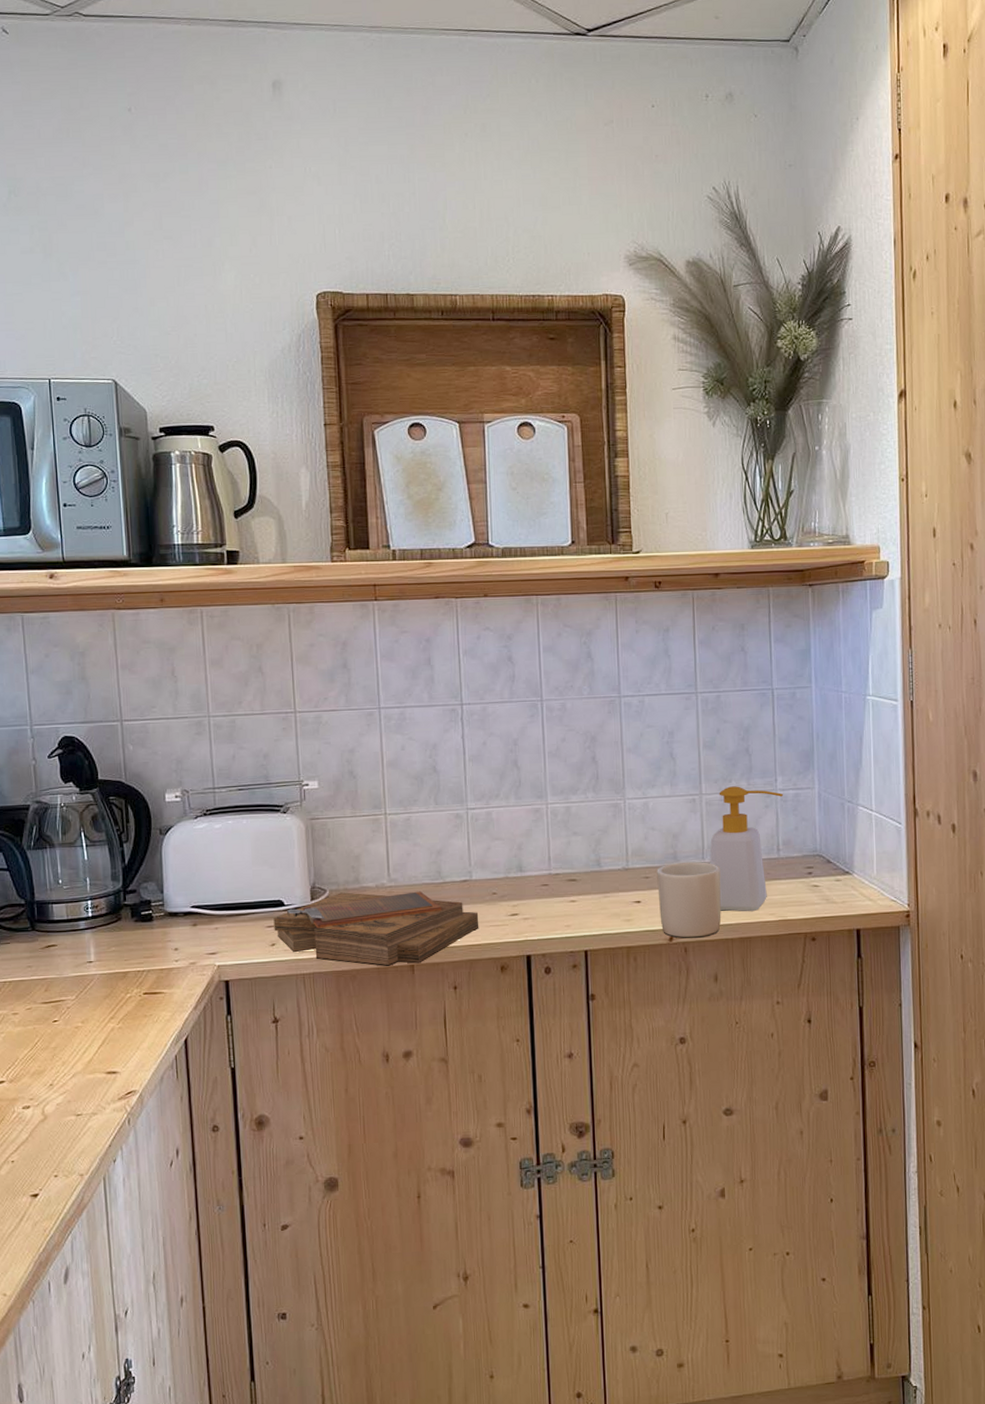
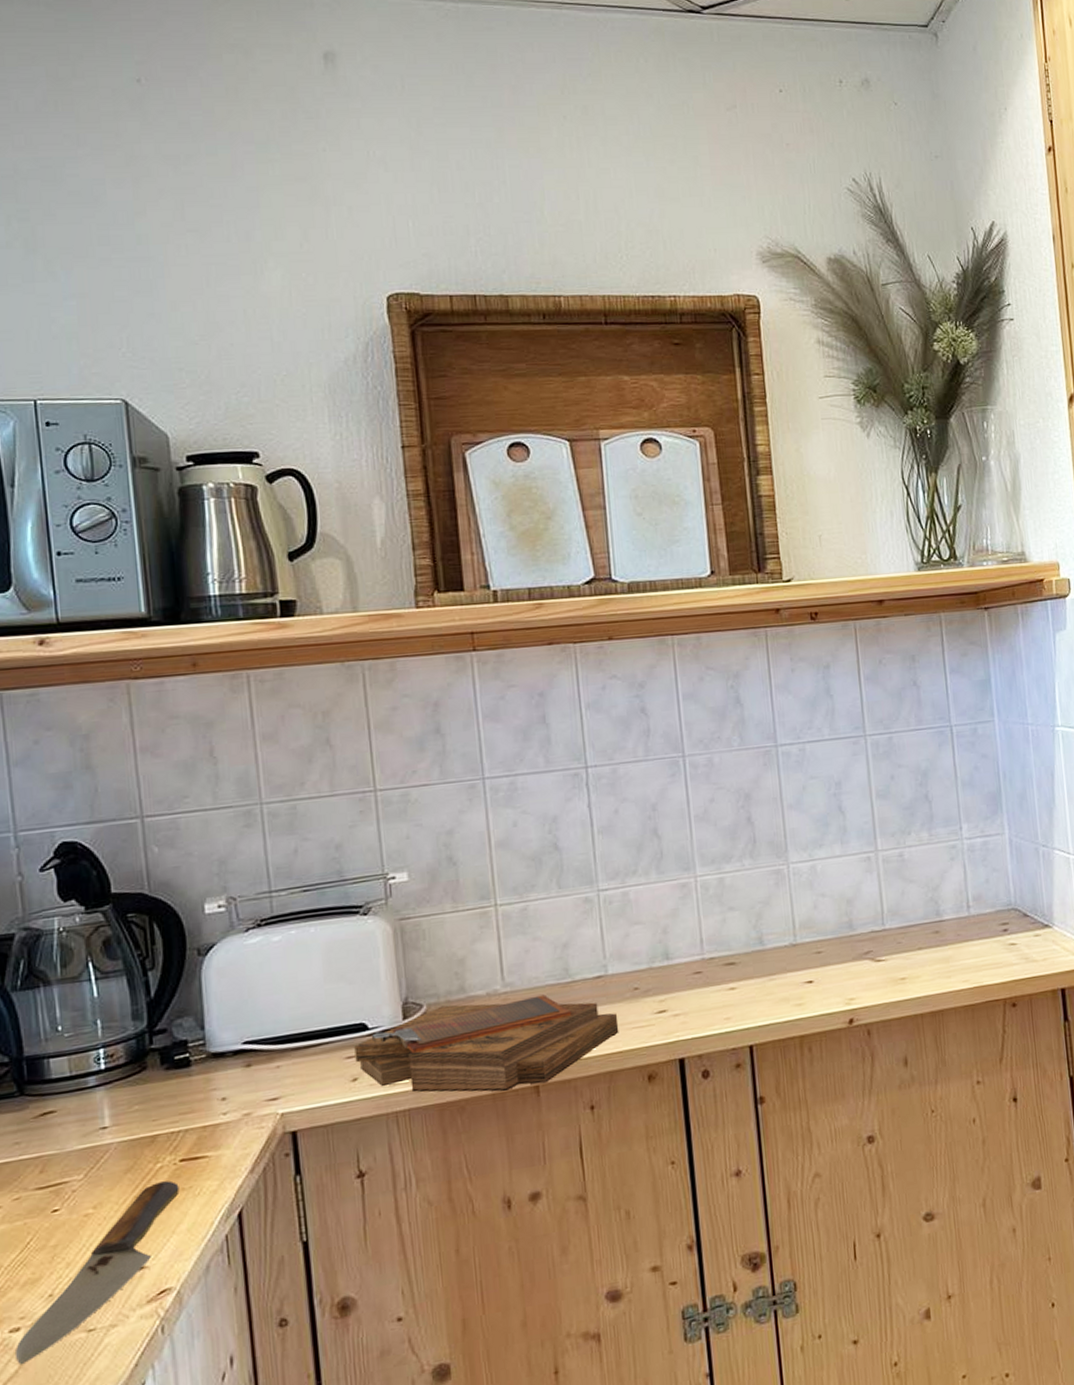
kitchen knife: none [26,1008,143,1134] -> present [14,1180,180,1365]
mug: present [657,861,722,939] -> none [830,928,908,1020]
soap bottle: present [710,786,784,912] -> none [890,838,971,984]

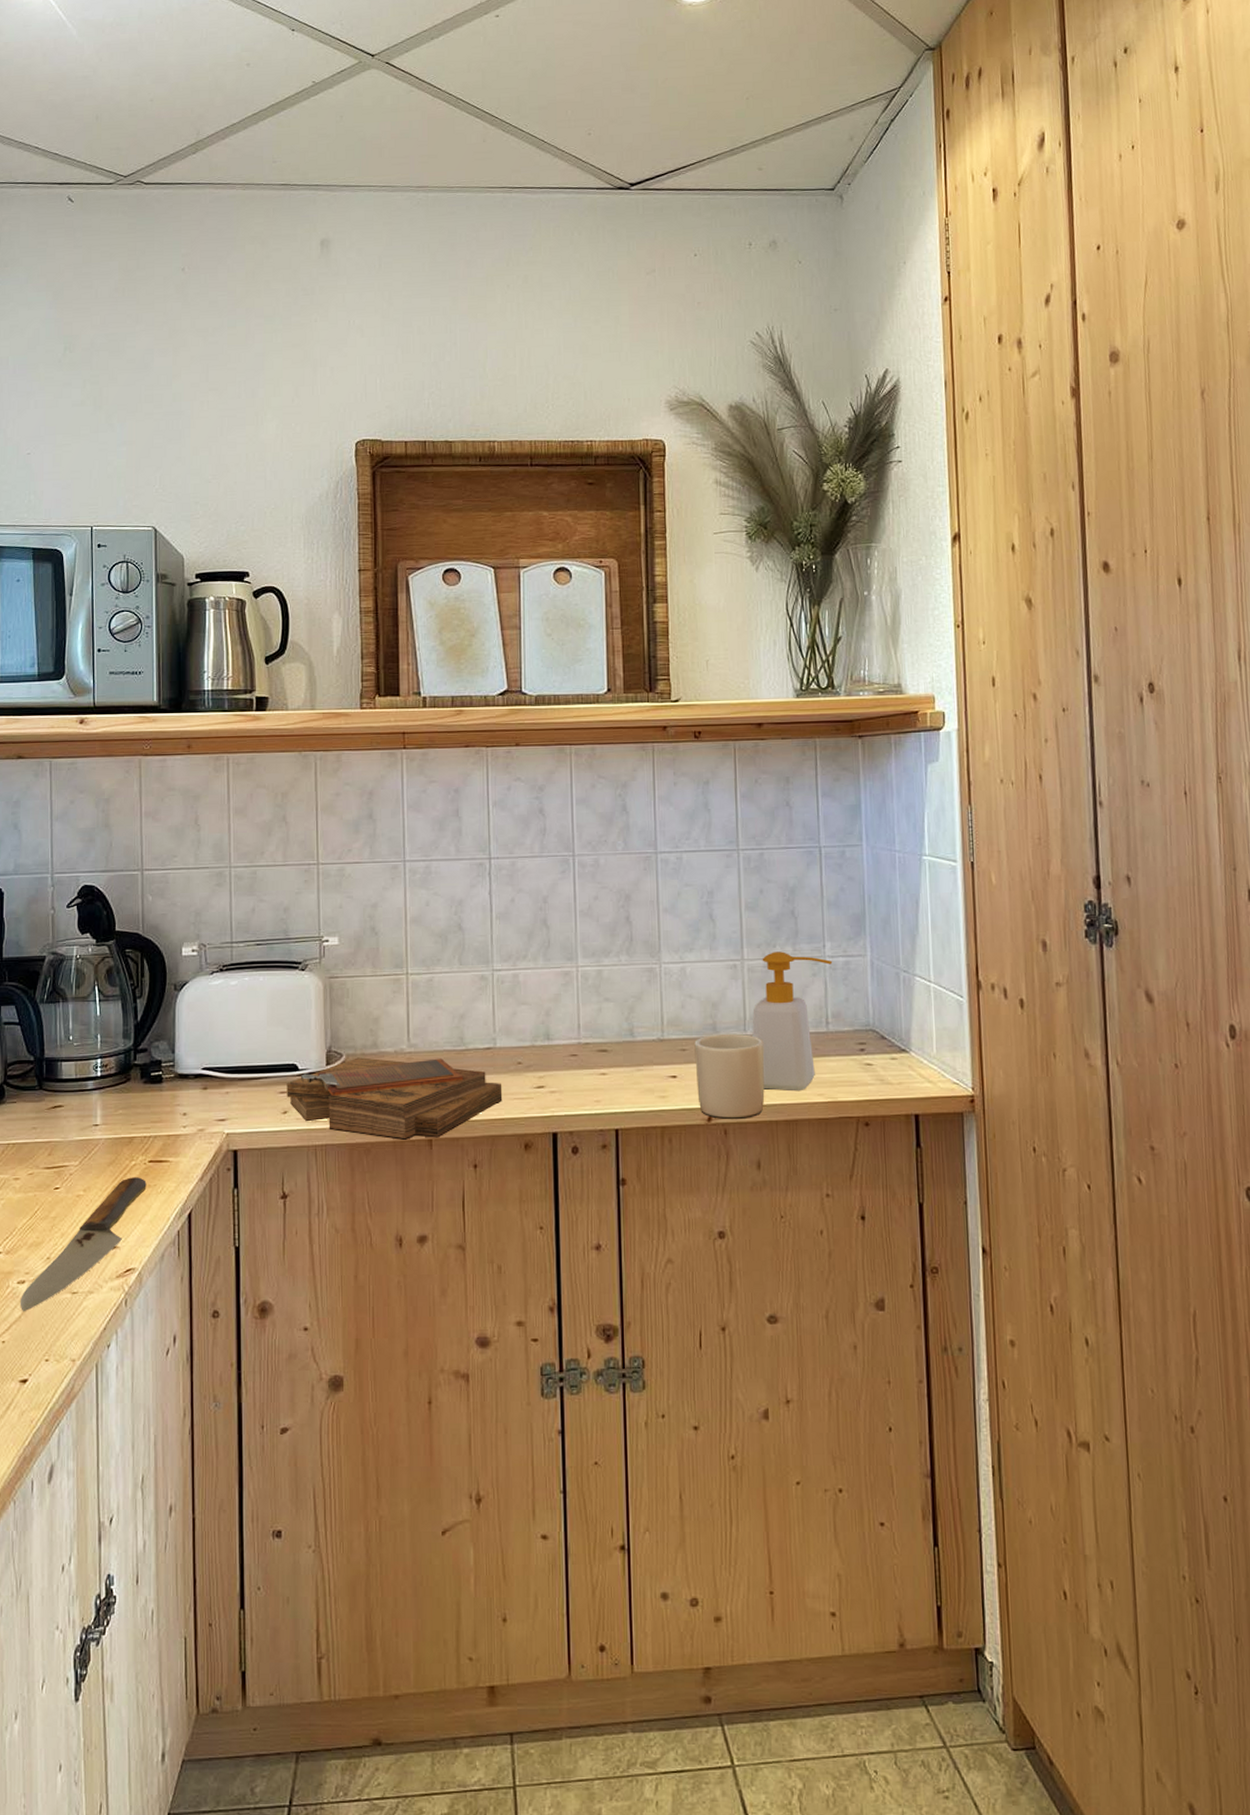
mug: none [830,928,908,1020] -> present [694,1033,765,1120]
soap bottle: none [890,838,971,984] -> present [752,951,833,1092]

